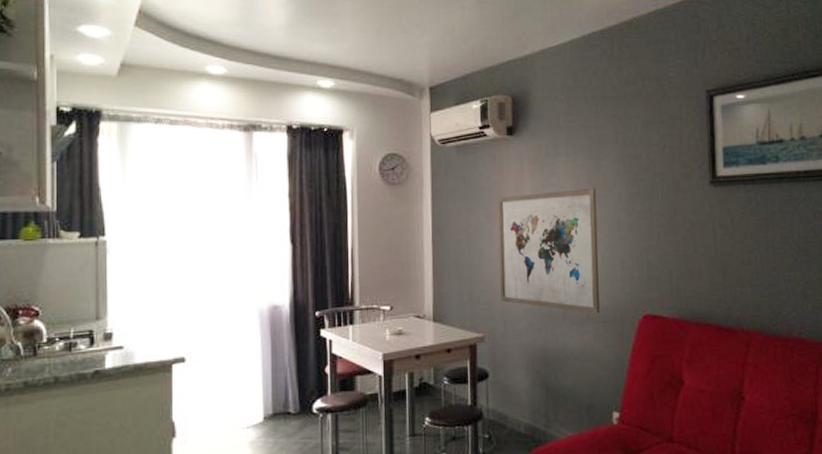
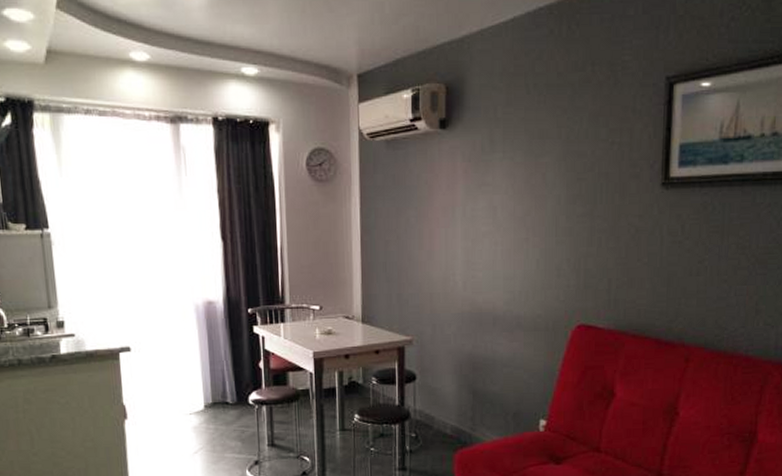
wall art: present [497,187,600,314] -> none [428,188,533,322]

